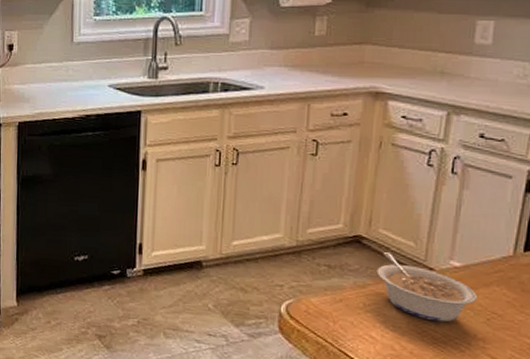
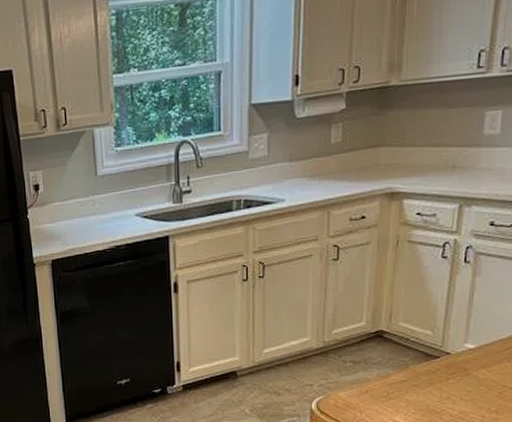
legume: present [376,252,478,323] -> none [398,343,491,400]

